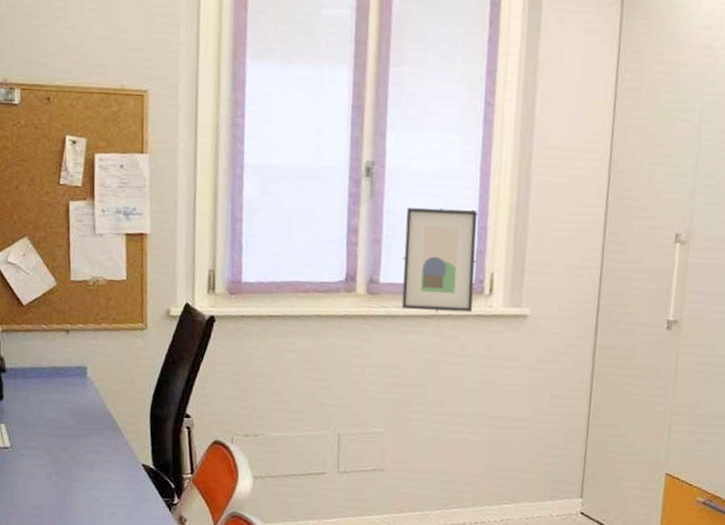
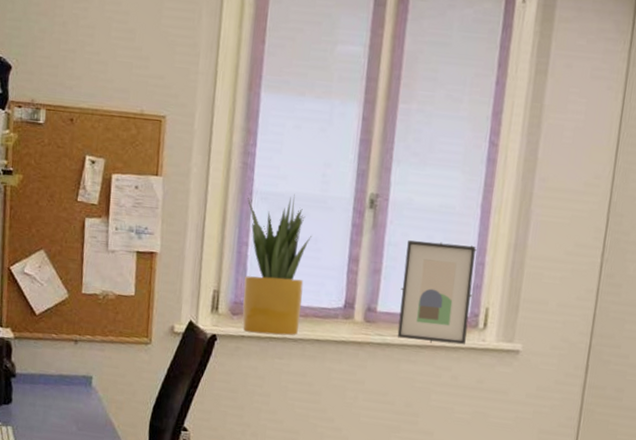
planter: none [238,165,309,313] -> present [242,194,312,336]

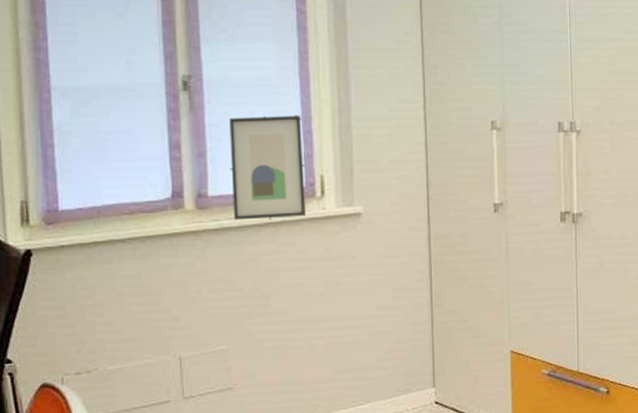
planter: present [242,194,312,336] -> none [45,85,126,241]

